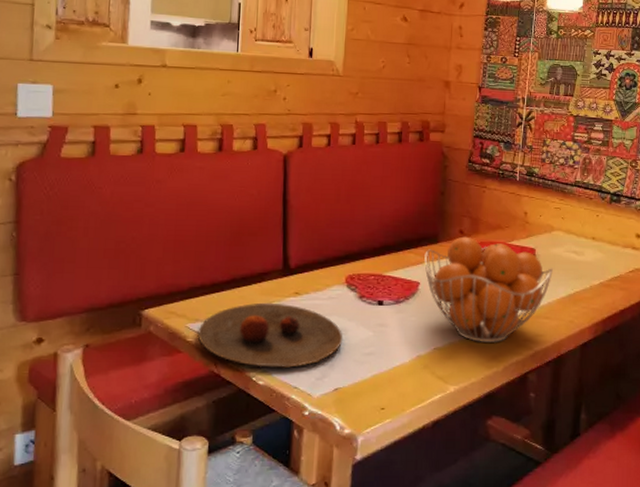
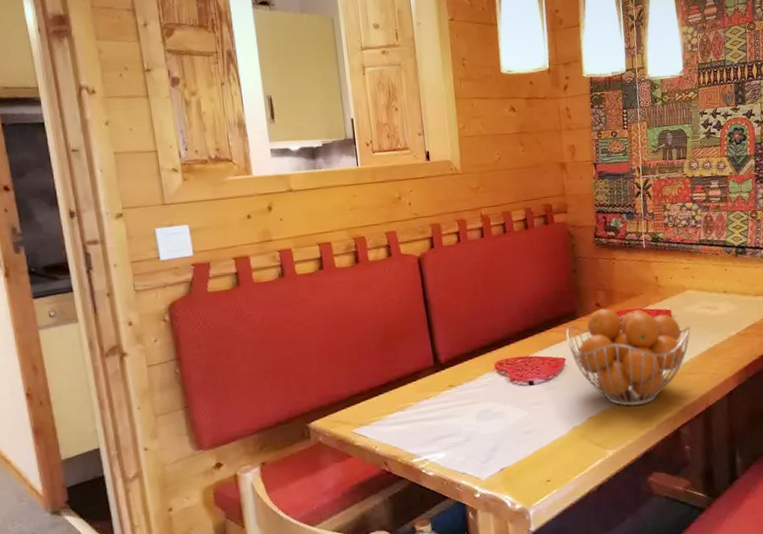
plate: present [197,302,343,368] -> none [364,397,501,460]

